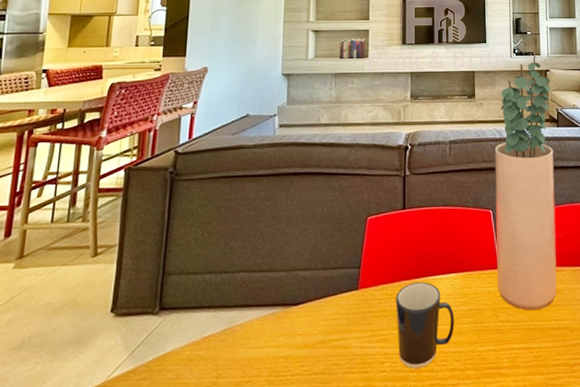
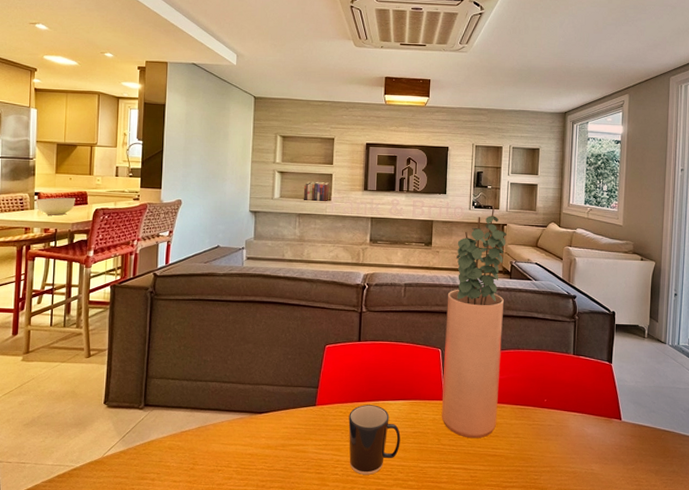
bowl: none [43,72,89,94] -> present [36,197,75,216]

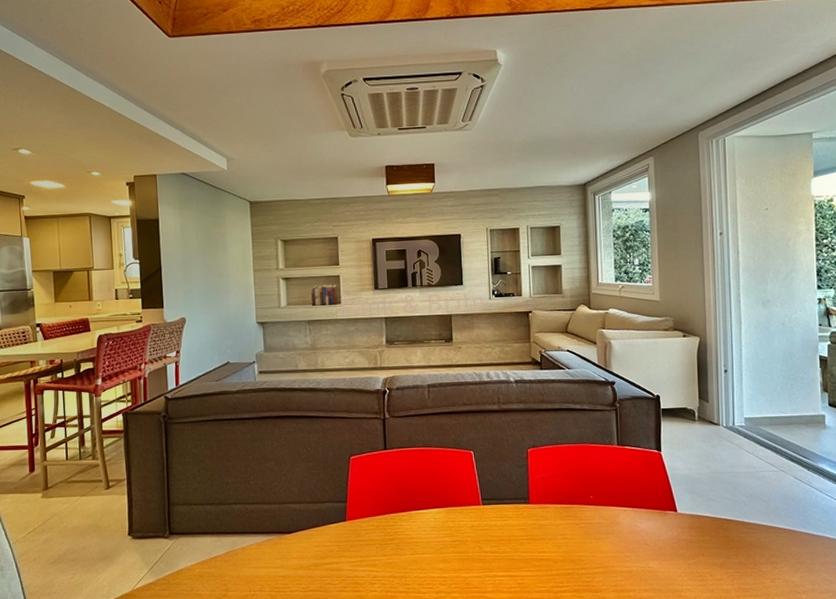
bowl: present [36,197,75,216] -> none [38,325,78,346]
mug: present [348,405,401,475] -> none [382,515,439,590]
vase: present [441,205,508,439] -> none [474,292,541,544]

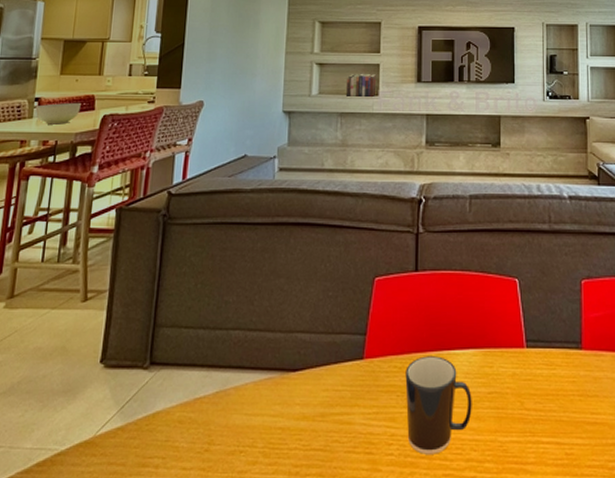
bowl: none [38,325,78,346] -> present [35,102,81,125]
mug: none [382,515,439,590] -> present [405,356,472,454]

